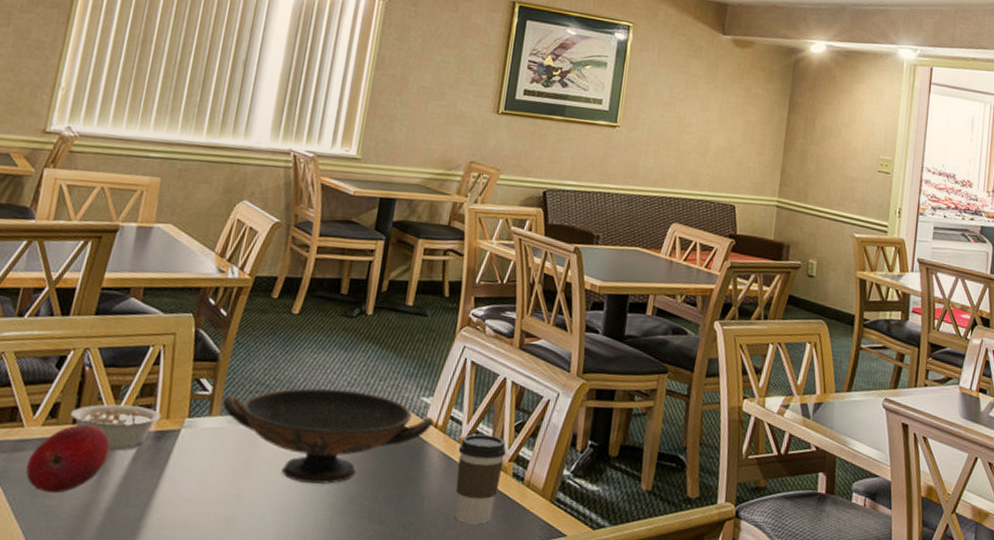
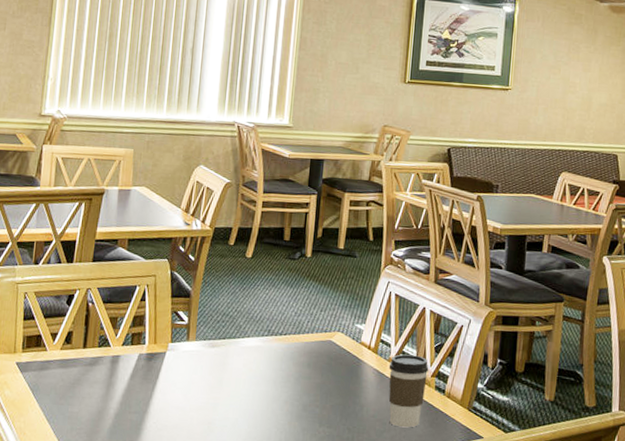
fruit: present [25,424,110,494] -> none [52,348,113,403]
legume: present [69,404,162,451] -> none [80,332,150,369]
decorative bowl: present [223,388,434,484] -> none [197,318,367,395]

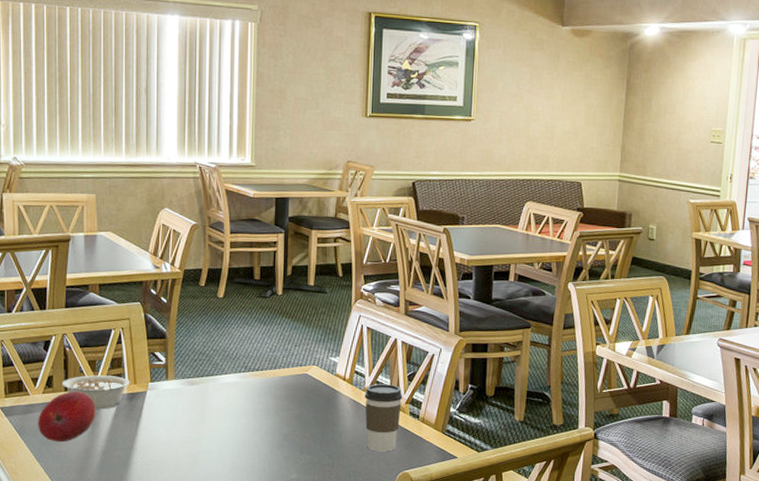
fruit: none [52,348,113,403] -> present [38,391,96,442]
legume: none [80,332,150,369] -> present [61,375,130,410]

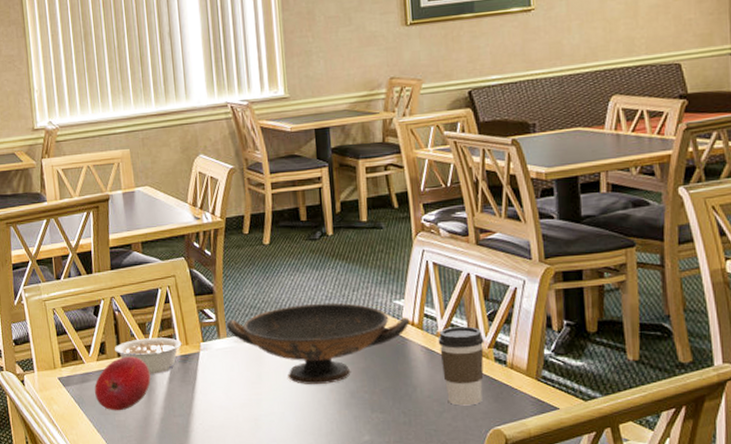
decorative bowl: none [176,354,342,427] -> present [227,303,410,384]

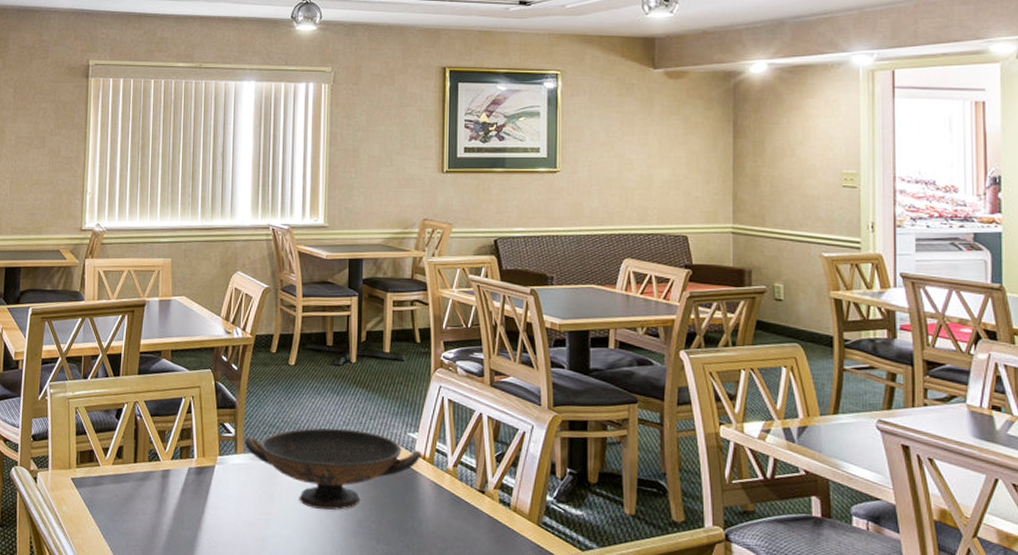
fruit: present [94,356,151,411] -> none [106,463,164,519]
legume: present [114,337,182,374] -> none [131,446,199,484]
coffee cup: present [437,326,484,406] -> none [447,464,491,545]

